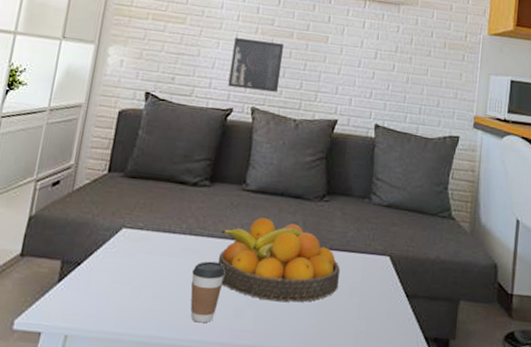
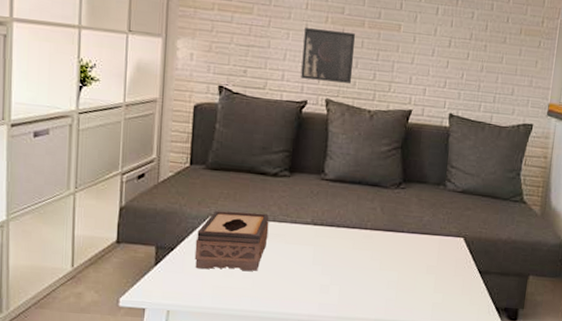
tissue box: none [101,222,185,291] -> present [194,211,269,271]
coffee cup: present [190,261,225,323] -> none [278,245,310,299]
fruit bowl: present [218,217,340,302] -> none [302,204,417,279]

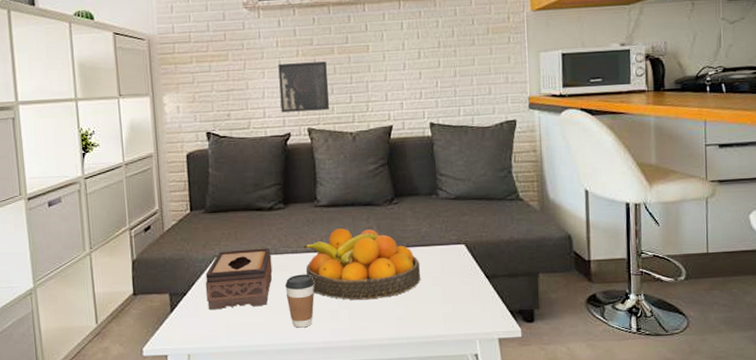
coffee cup: none [278,245,310,299] -> present [285,274,315,328]
fruit bowl: none [302,204,417,279] -> present [303,228,420,300]

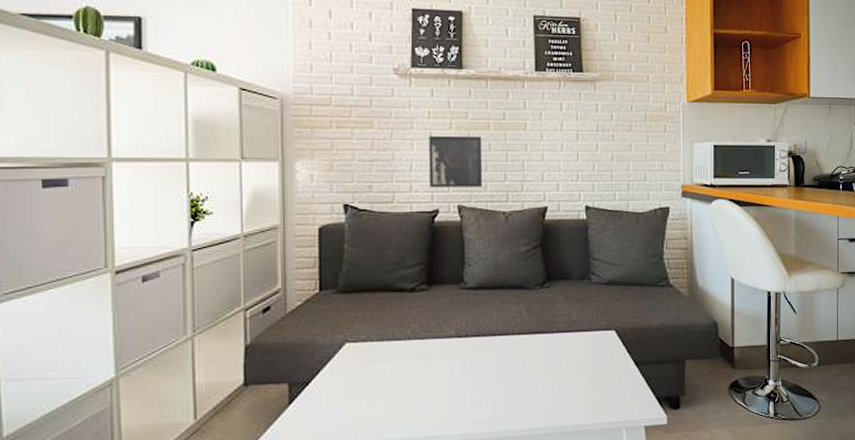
tissue box: present [205,248,273,310] -> none [332,332,411,402]
coffee cup: present [285,274,315,328] -> none [424,361,457,420]
fruit bowl: present [303,228,420,300] -> none [446,312,569,389]

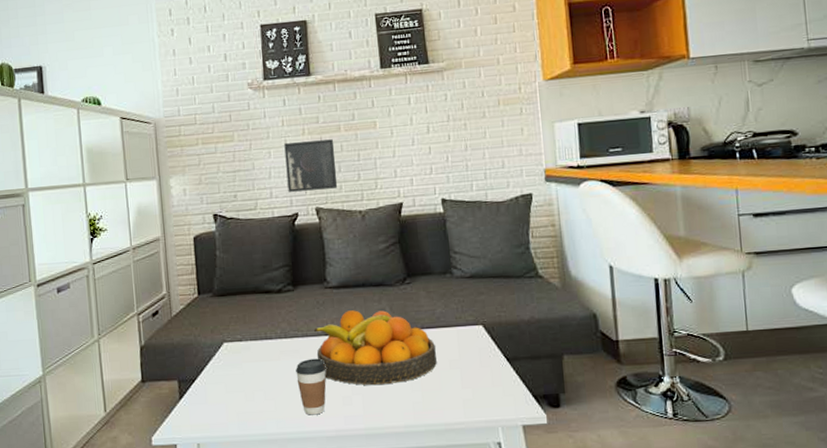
coffee cup: none [424,361,457,420] -> present [296,358,326,415]
fruit bowl: none [446,312,569,389] -> present [313,310,437,386]

